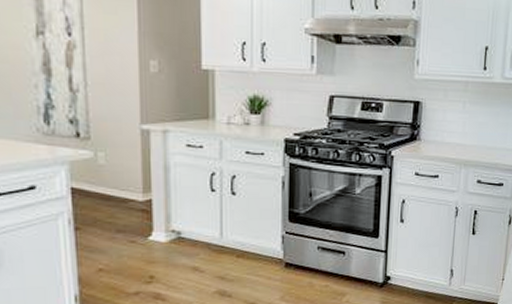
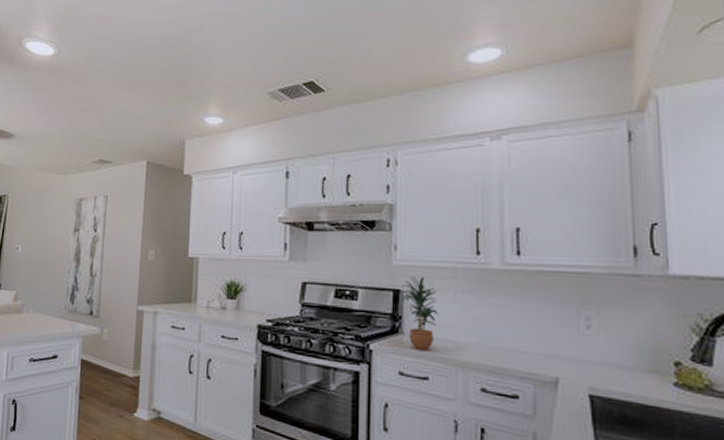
potted plant: none [421,89,450,154] -> present [402,276,438,352]

